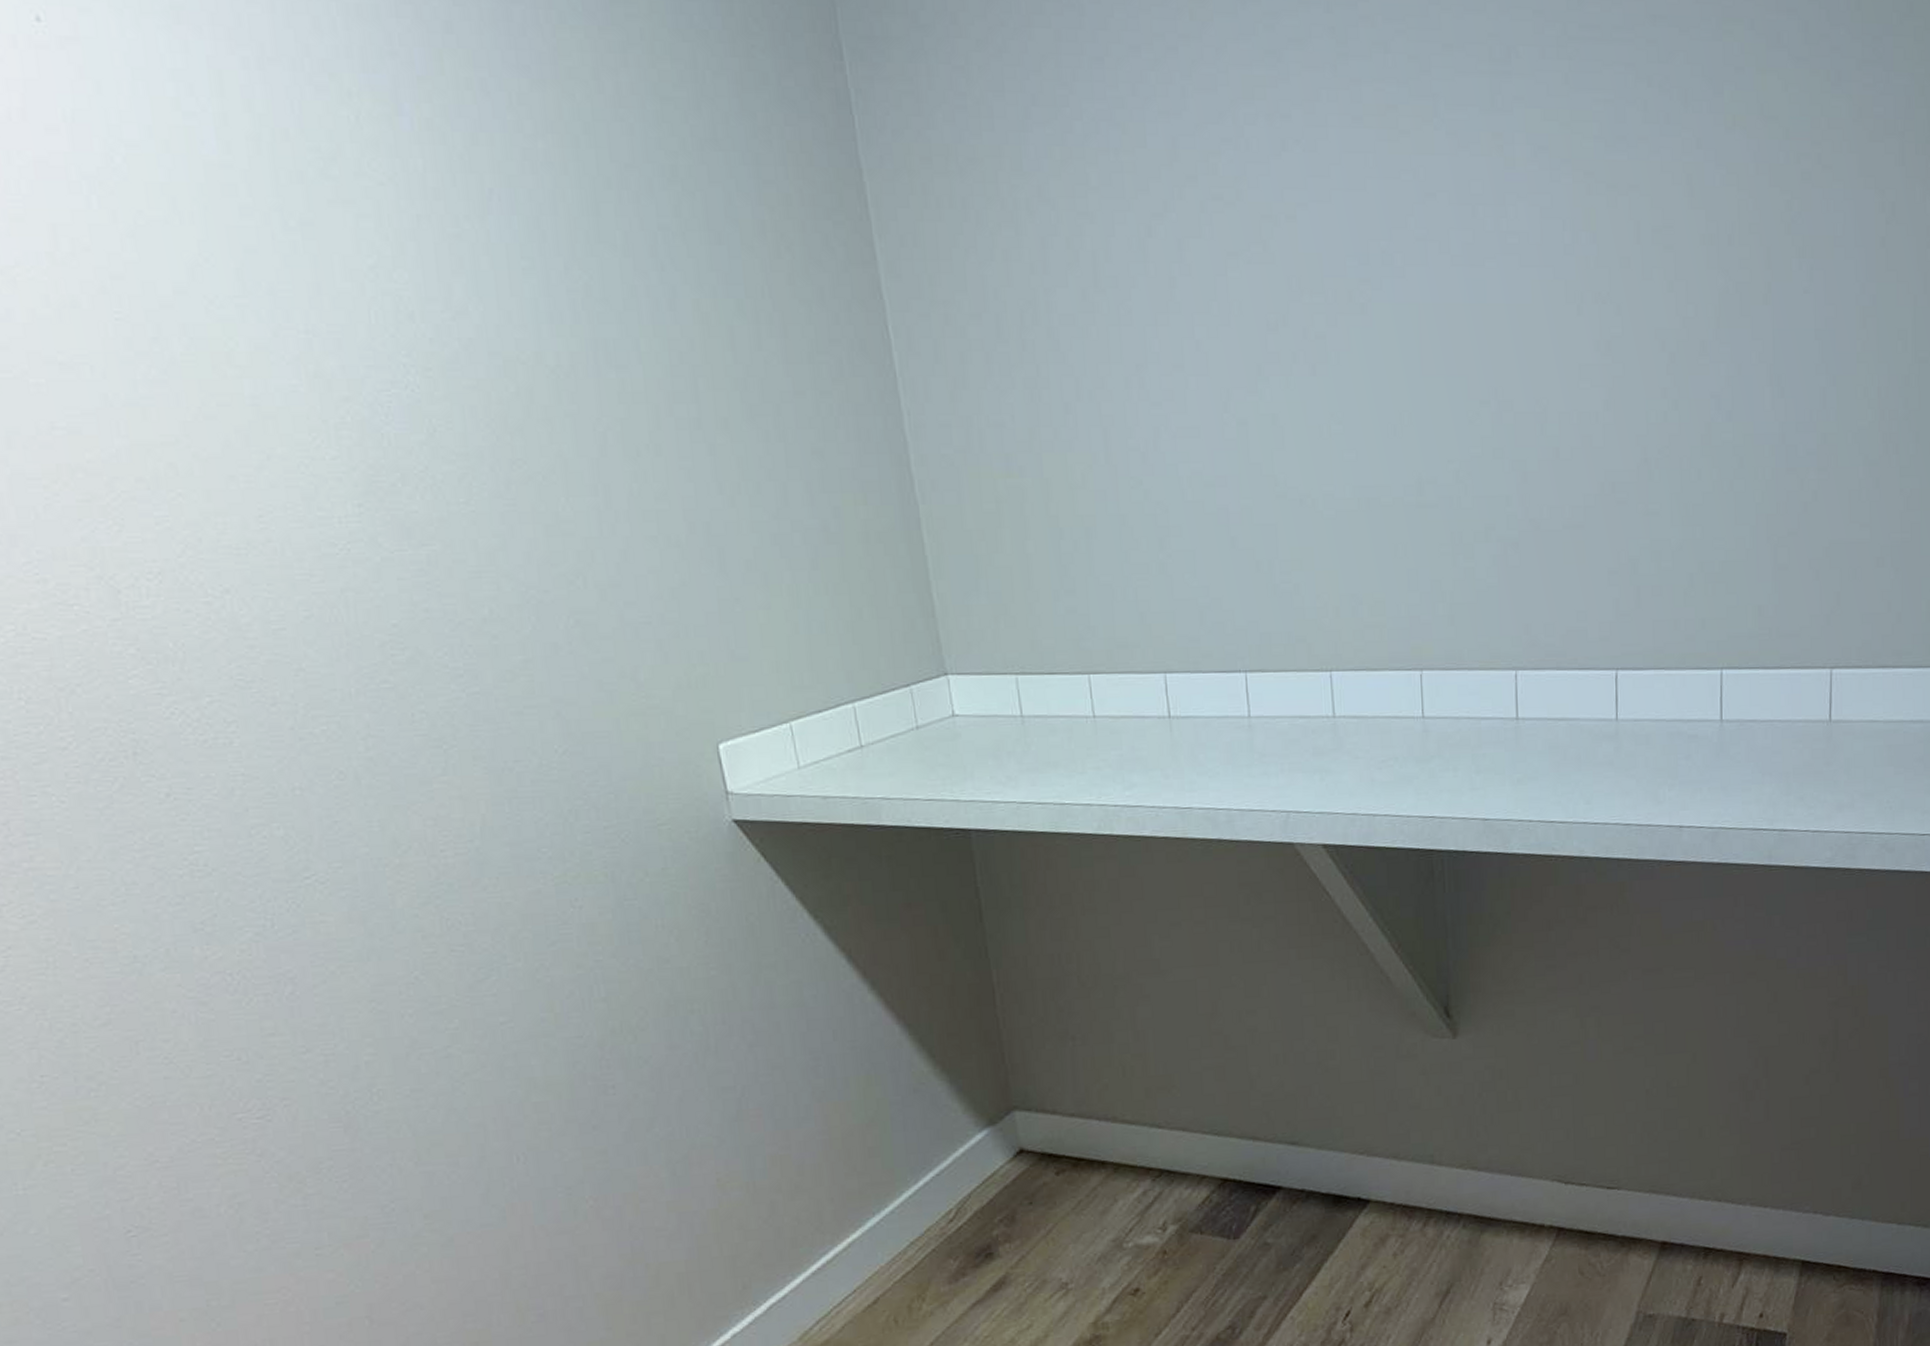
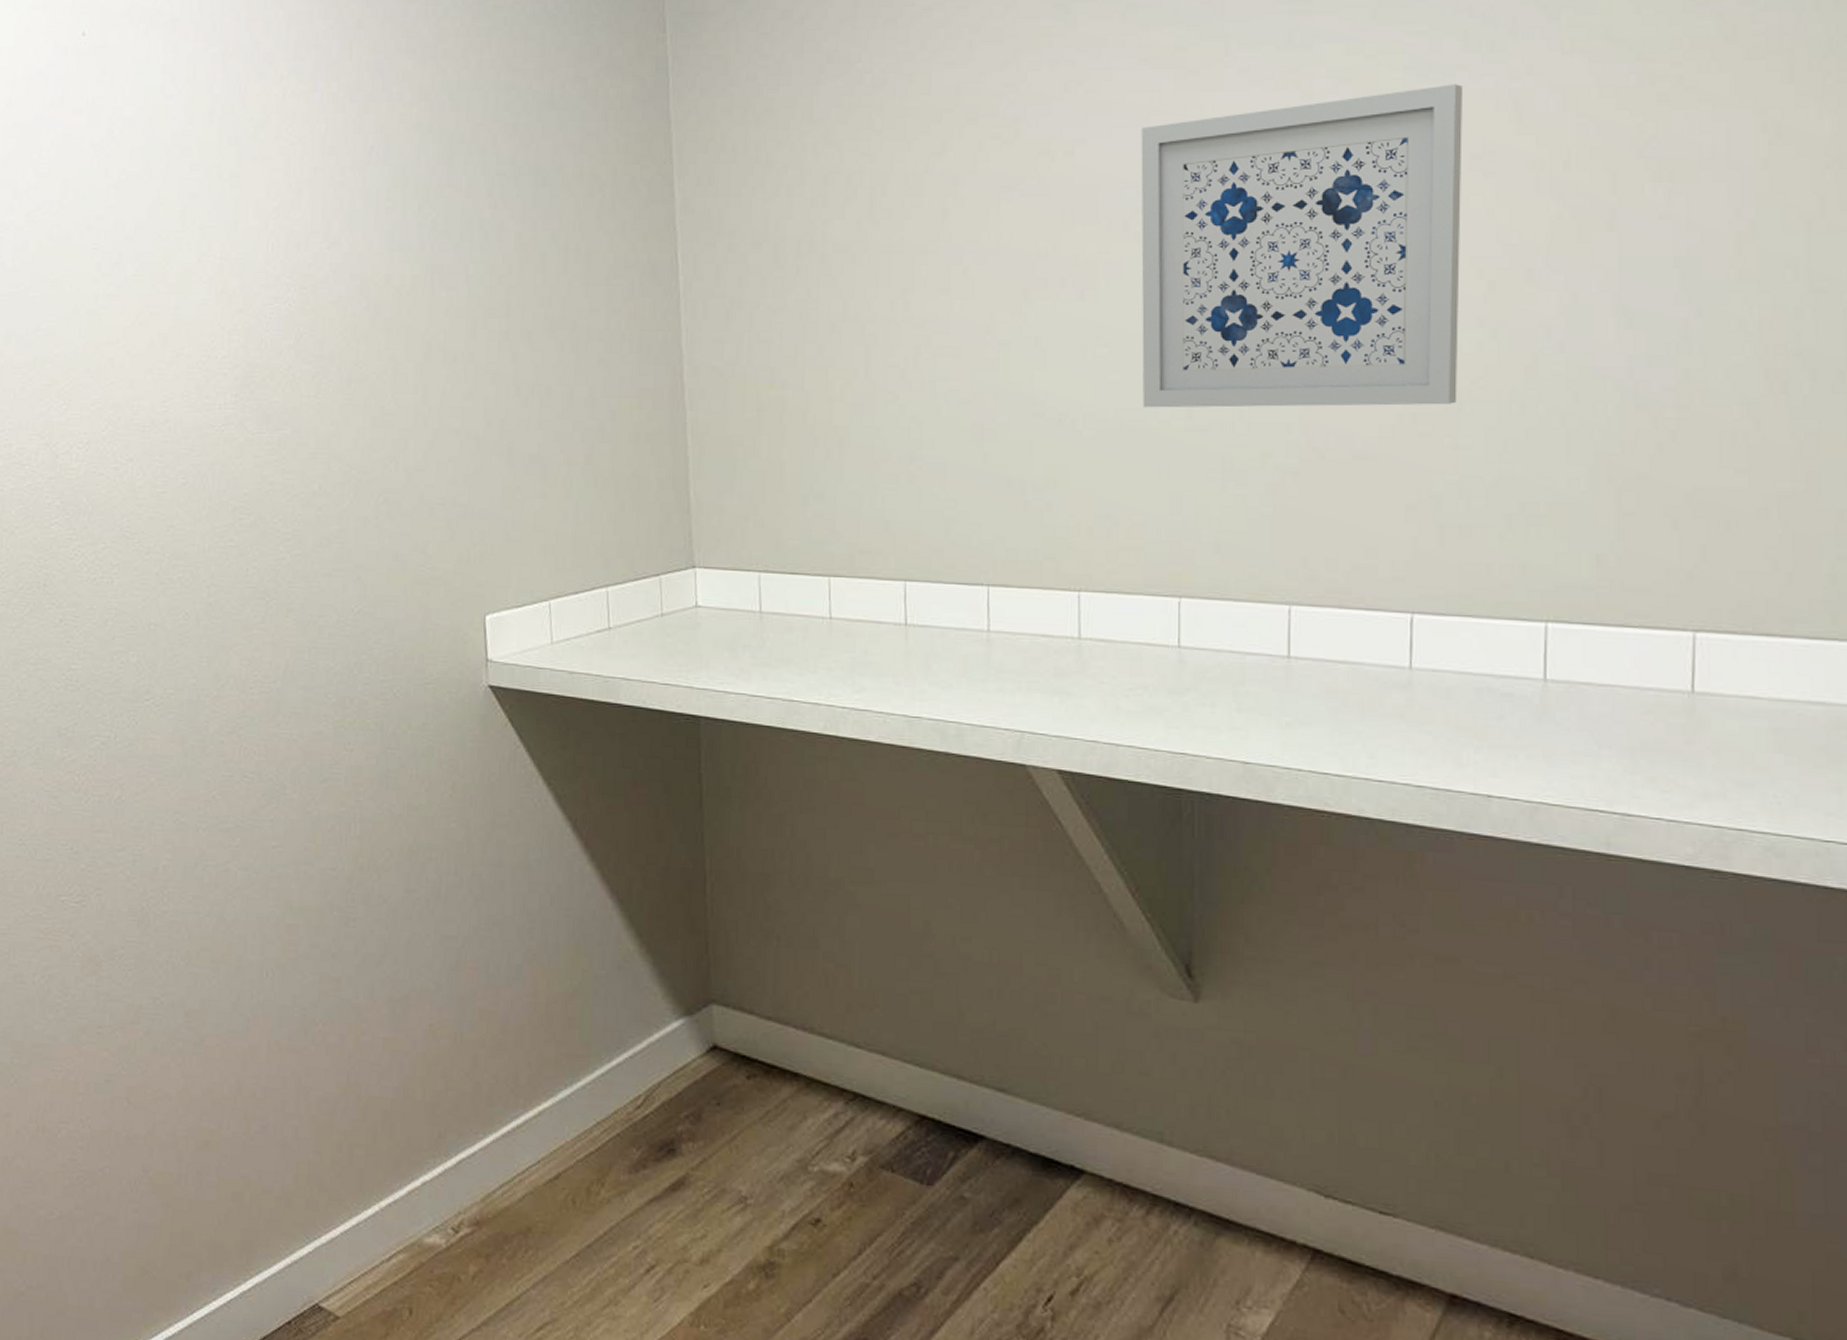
wall art: none [1359,155,1648,485] -> present [1141,84,1464,408]

